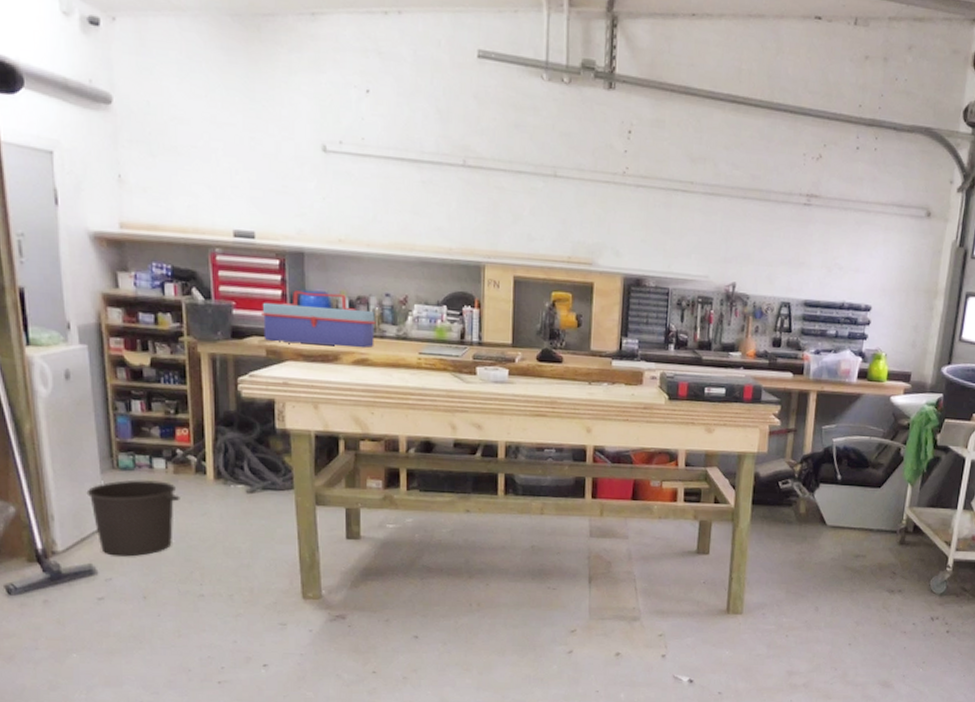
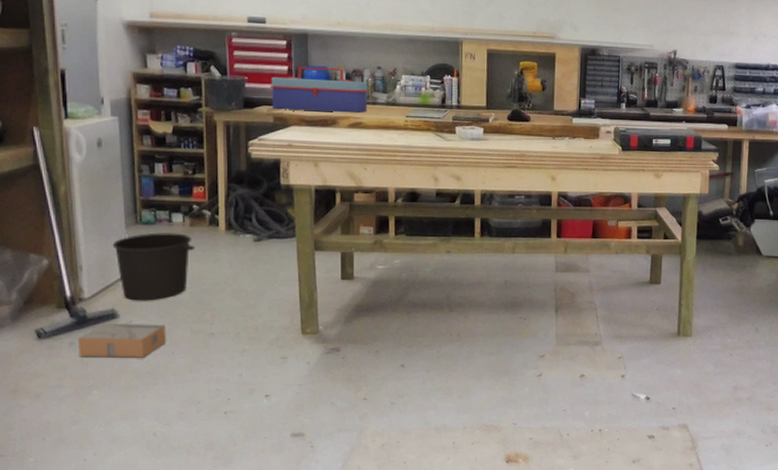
cardboard box: none [51,580,151,620] -> present [77,323,166,358]

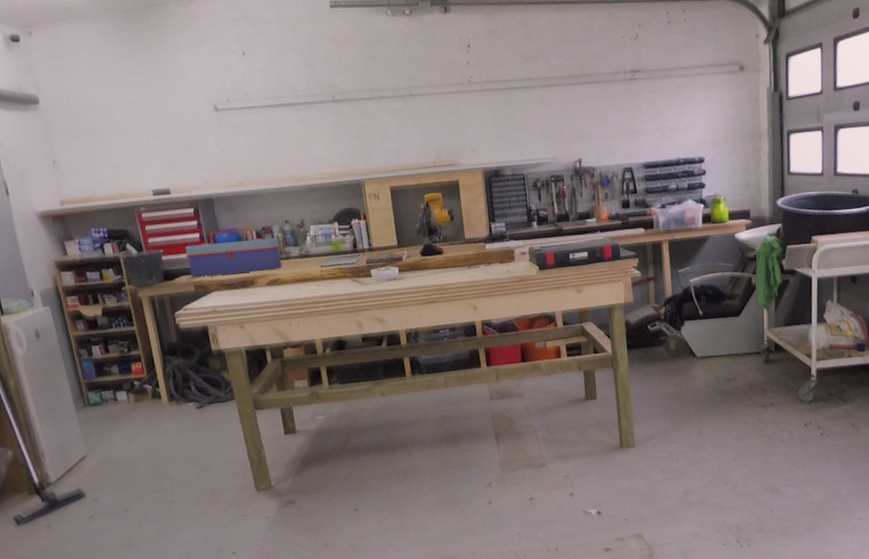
cardboard box: present [77,323,166,358] -> none [52,498,133,538]
bucket: present [112,232,195,301] -> none [67,410,144,479]

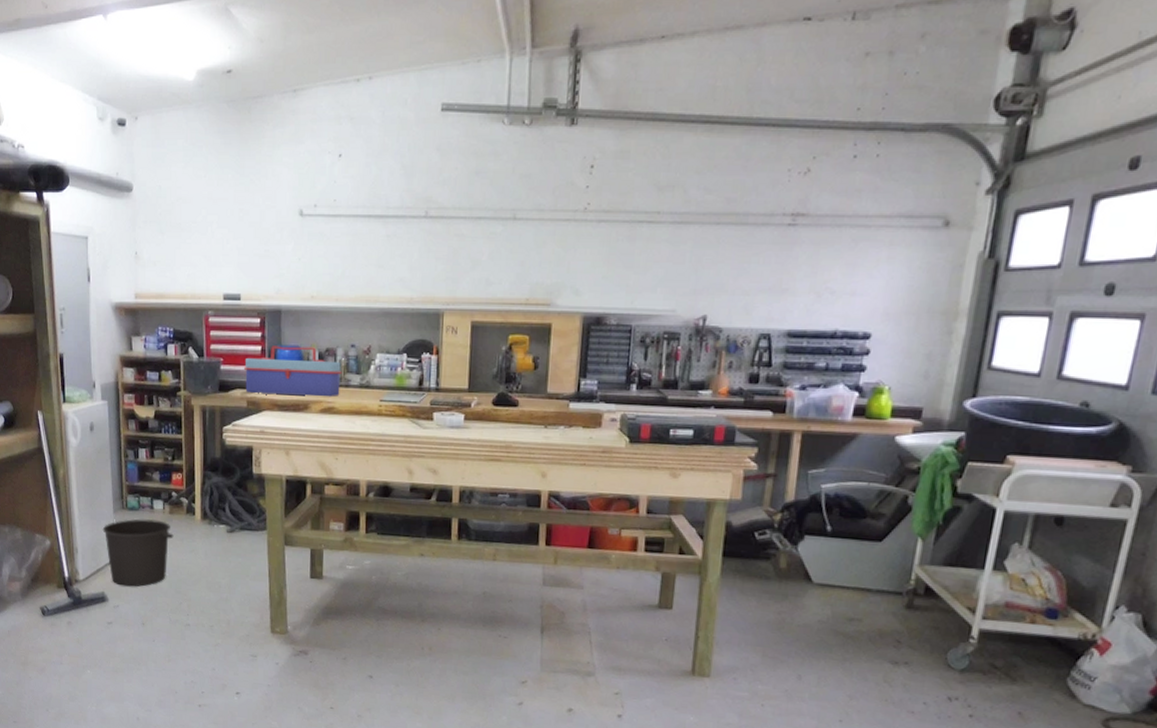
bucket: none [67,410,144,479] -> present [102,519,174,587]

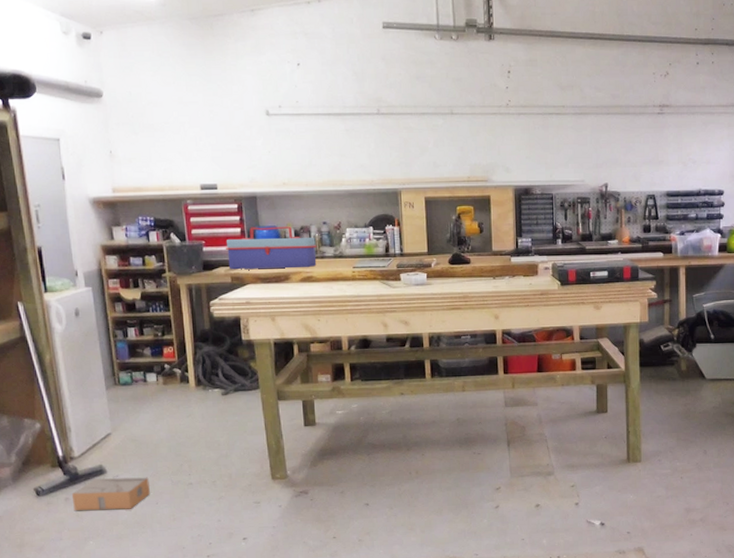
cardboard box: none [74,606,148,643] -> present [71,477,150,511]
bucket: present [102,519,174,587] -> none [95,391,170,457]

